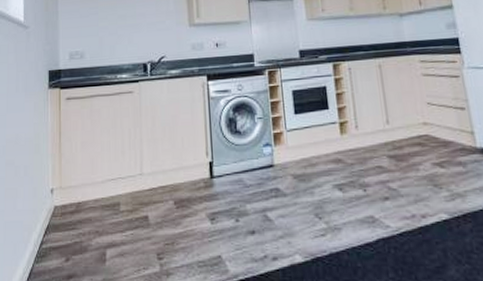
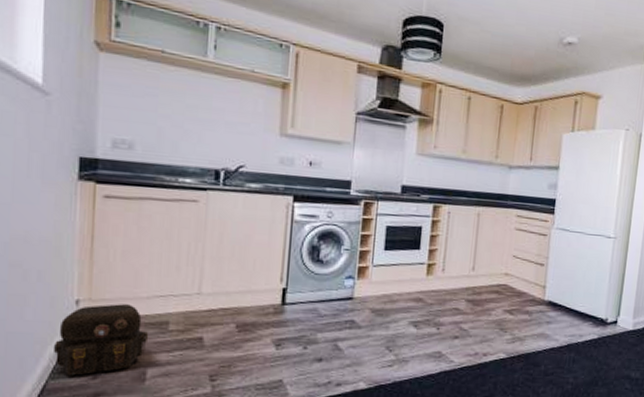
backpack: none [36,189,105,259] -> present [53,304,148,376]

